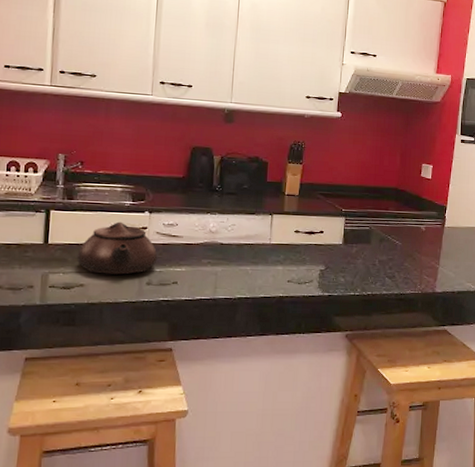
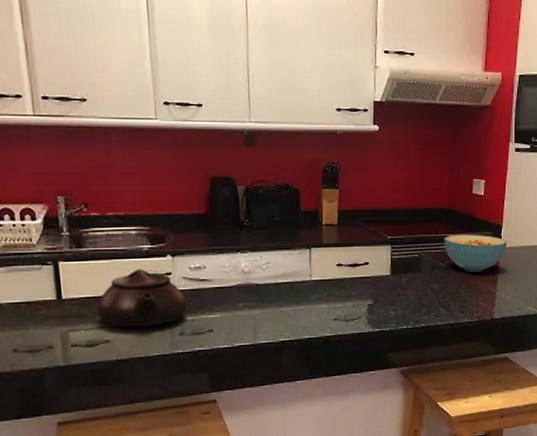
cereal bowl: none [392,212,451,248] -> present [443,234,508,272]

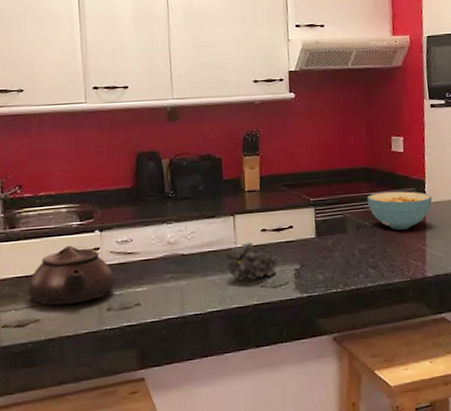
fruit: none [301,275,350,314] -> present [226,242,276,281]

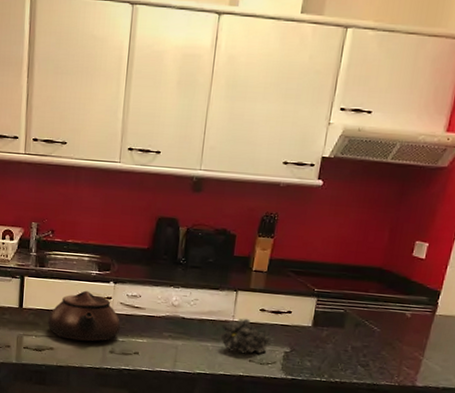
cereal bowl: present [366,191,433,230] -> none [373,295,445,336]

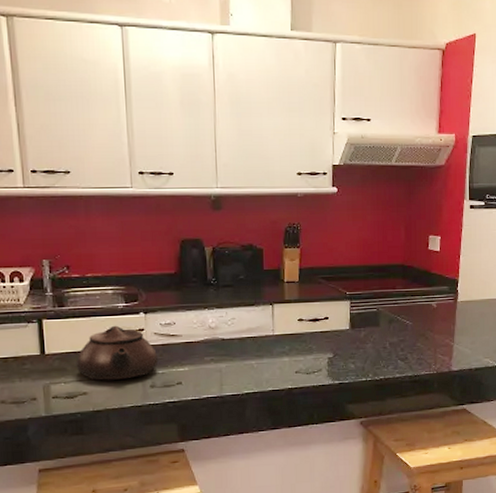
fruit: present [221,318,269,354] -> none [264,330,311,367]

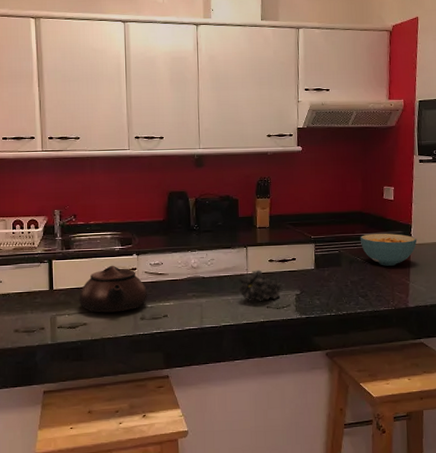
fruit: none [264,330,311,367] -> present [239,270,281,302]
cereal bowl: none [401,289,464,326] -> present [360,233,417,266]

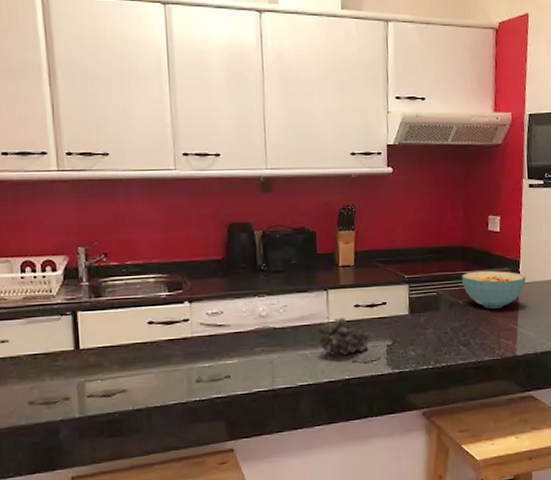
teapot: present [78,265,148,313] -> none [114,316,205,377]

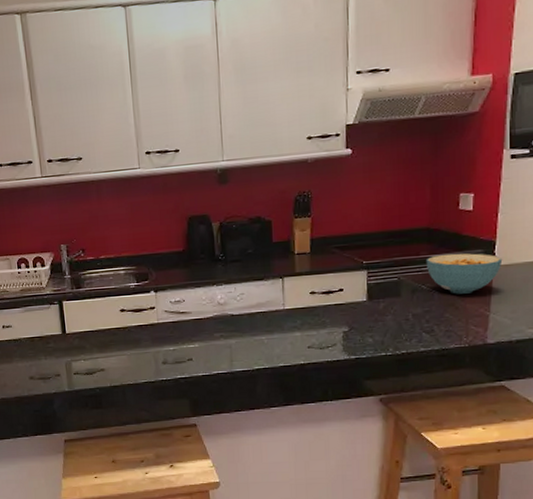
fruit: present [318,317,369,356] -> none [274,304,324,342]

